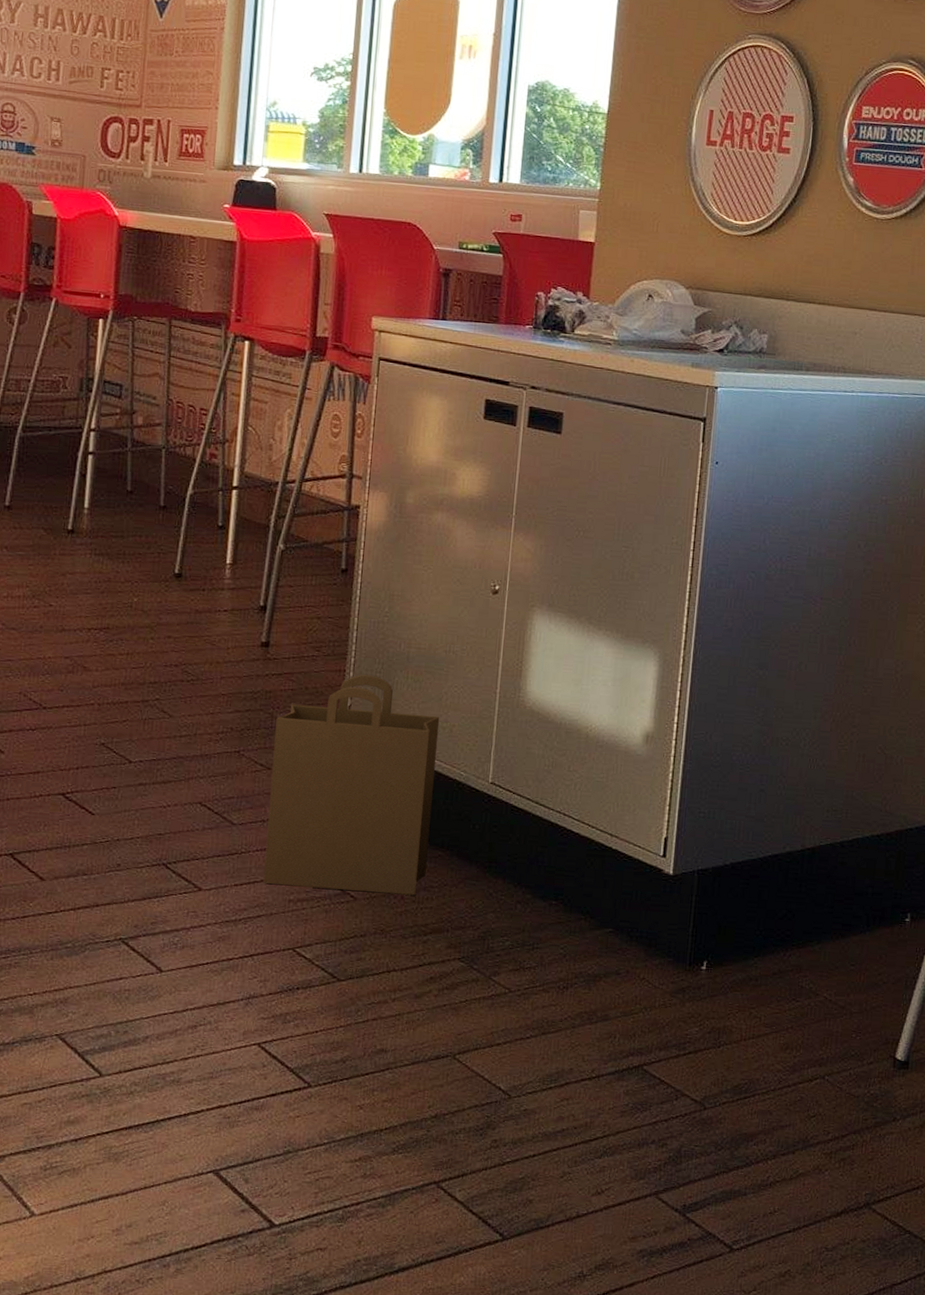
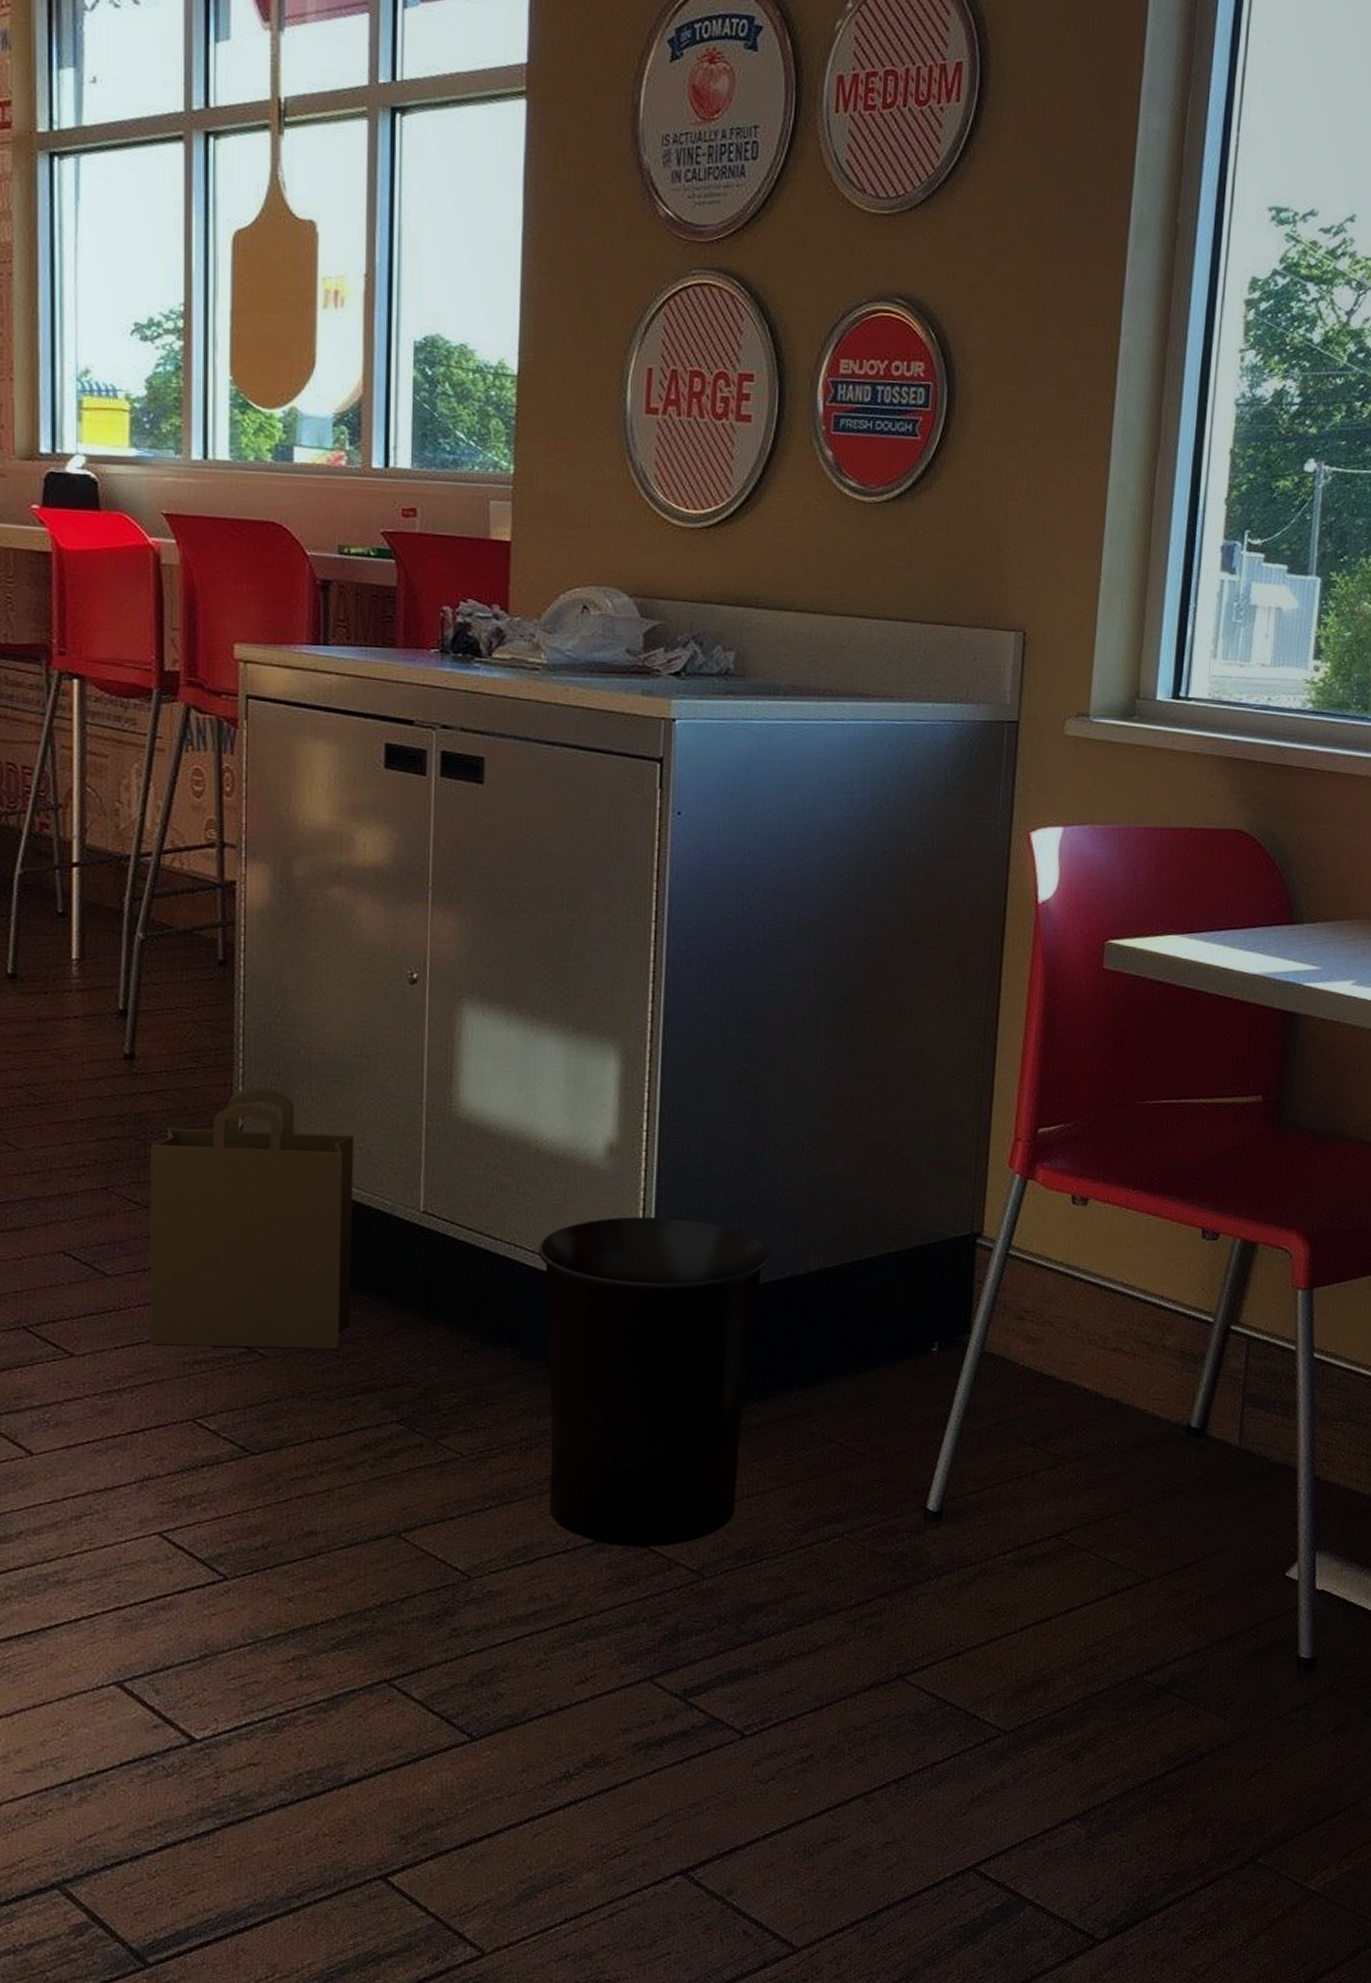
waste bin: none [579,794,773,1079] -> present [538,1217,770,1547]

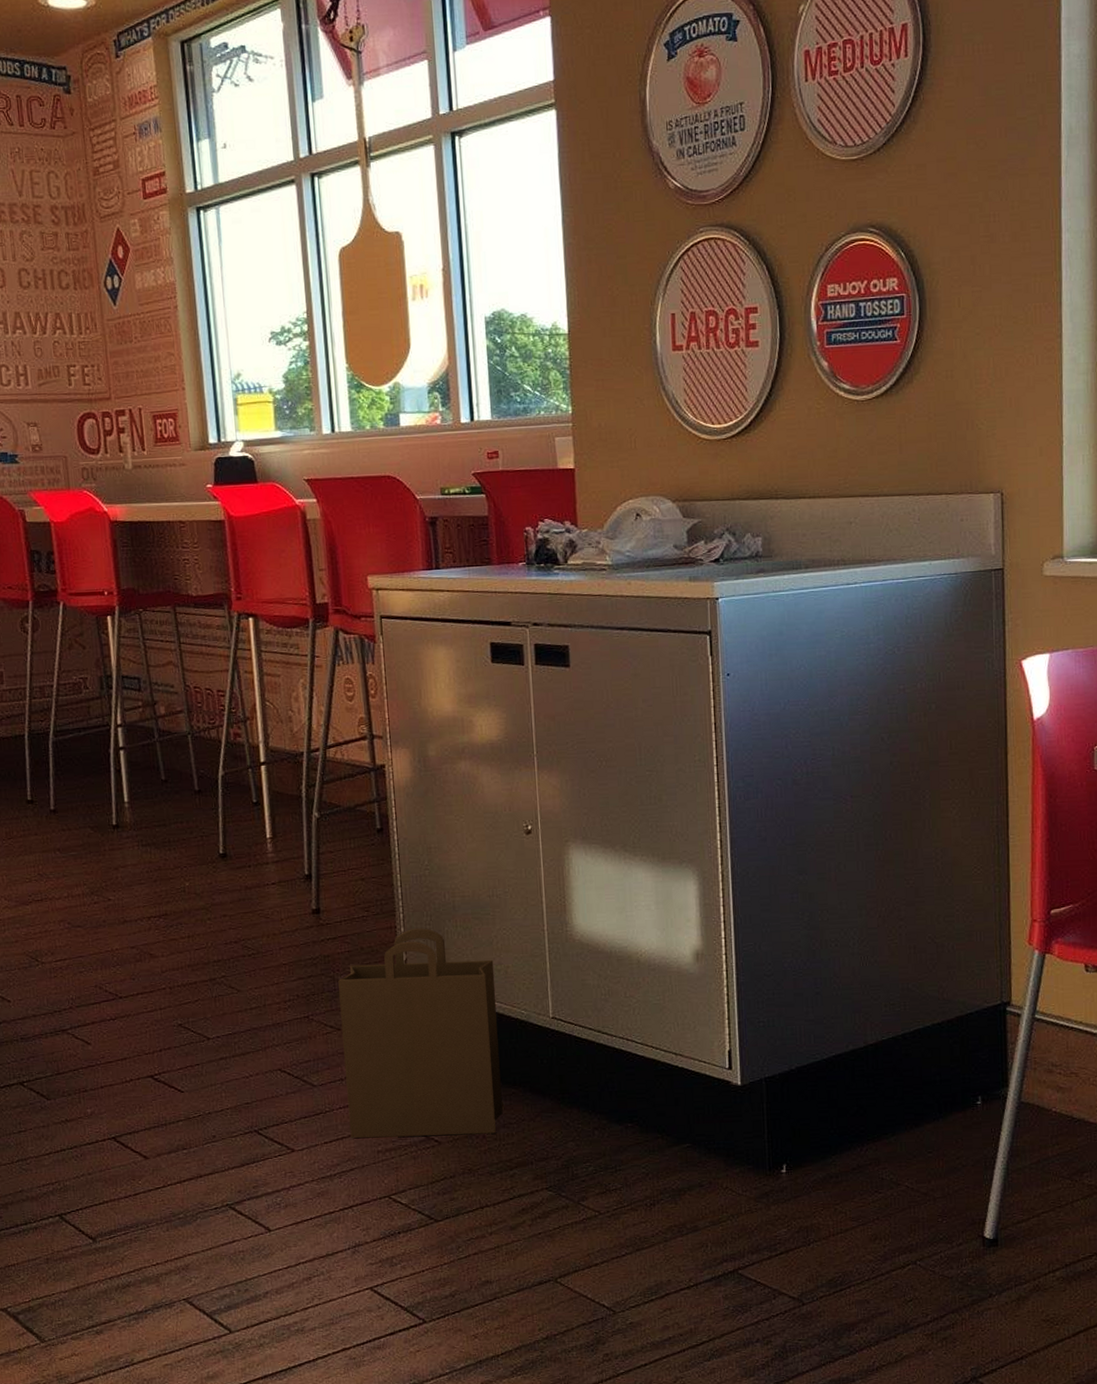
waste bin: present [538,1217,770,1547] -> none [646,1007,834,1281]

